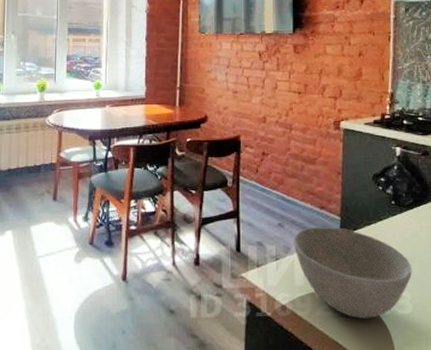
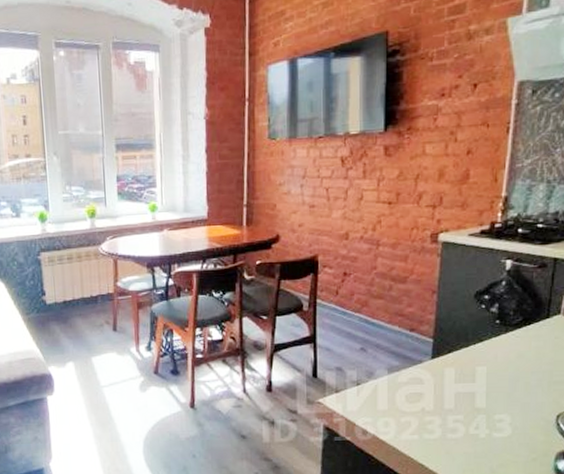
bowl: present [293,227,413,319] -> none [377,350,515,442]

